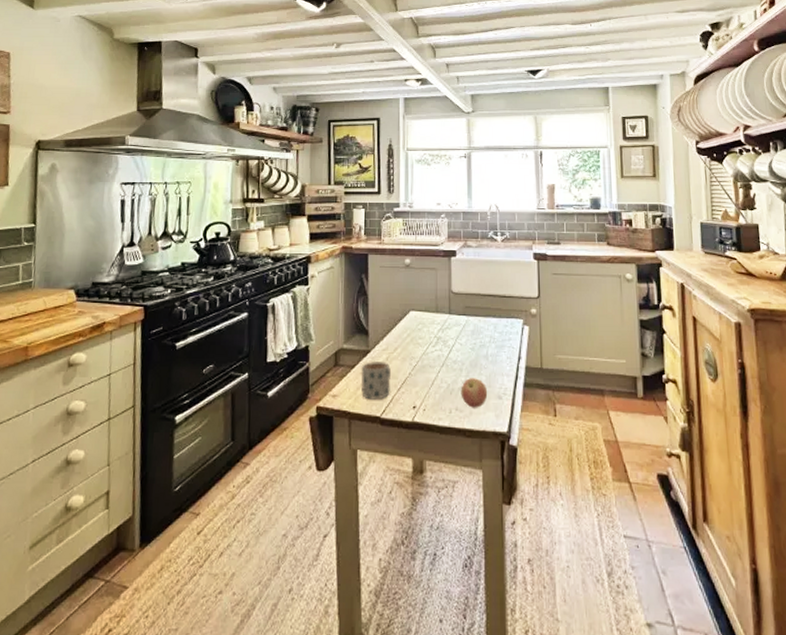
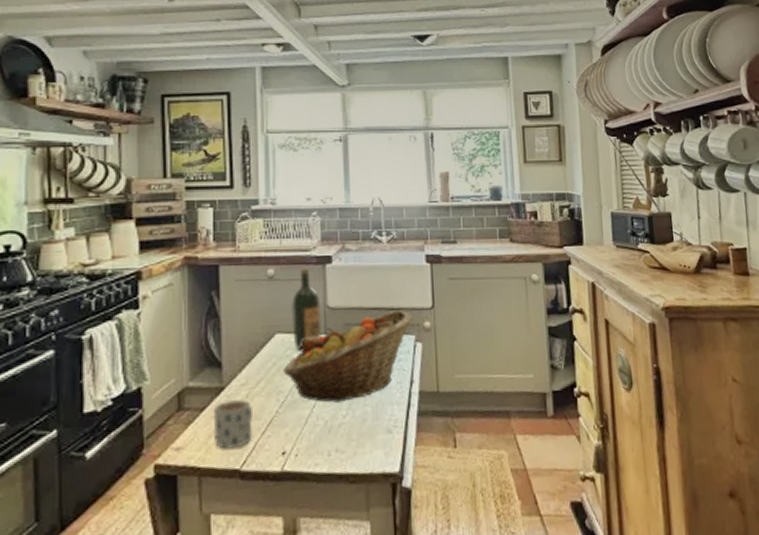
fruit basket: none [415,297,521,370] -> present [283,310,413,403]
wine bottle: none [422,260,446,326] -> present [290,269,322,351]
apple: present [461,378,488,408] -> none [341,410,375,447]

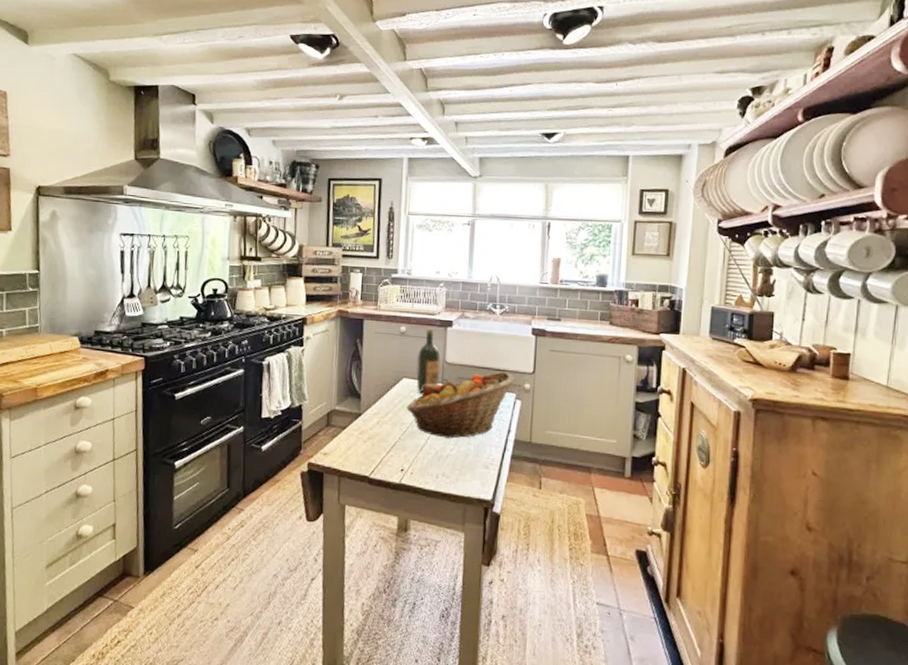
mug: present [213,399,254,449] -> none [351,423,382,461]

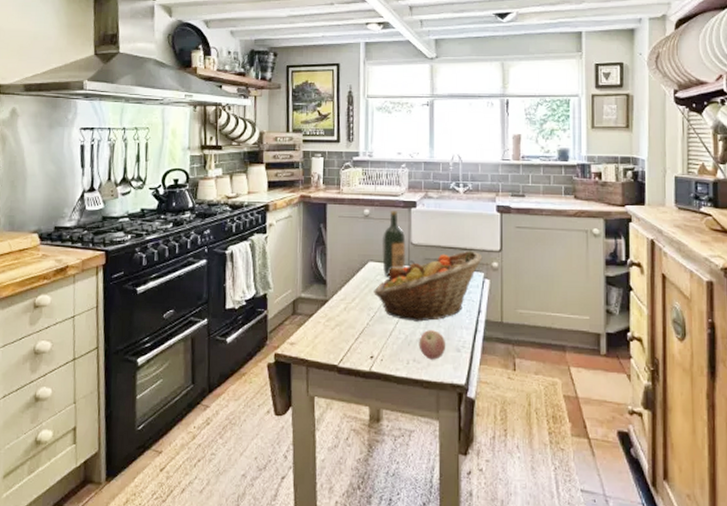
apple: none [448,446,475,475] -> present [419,330,446,360]

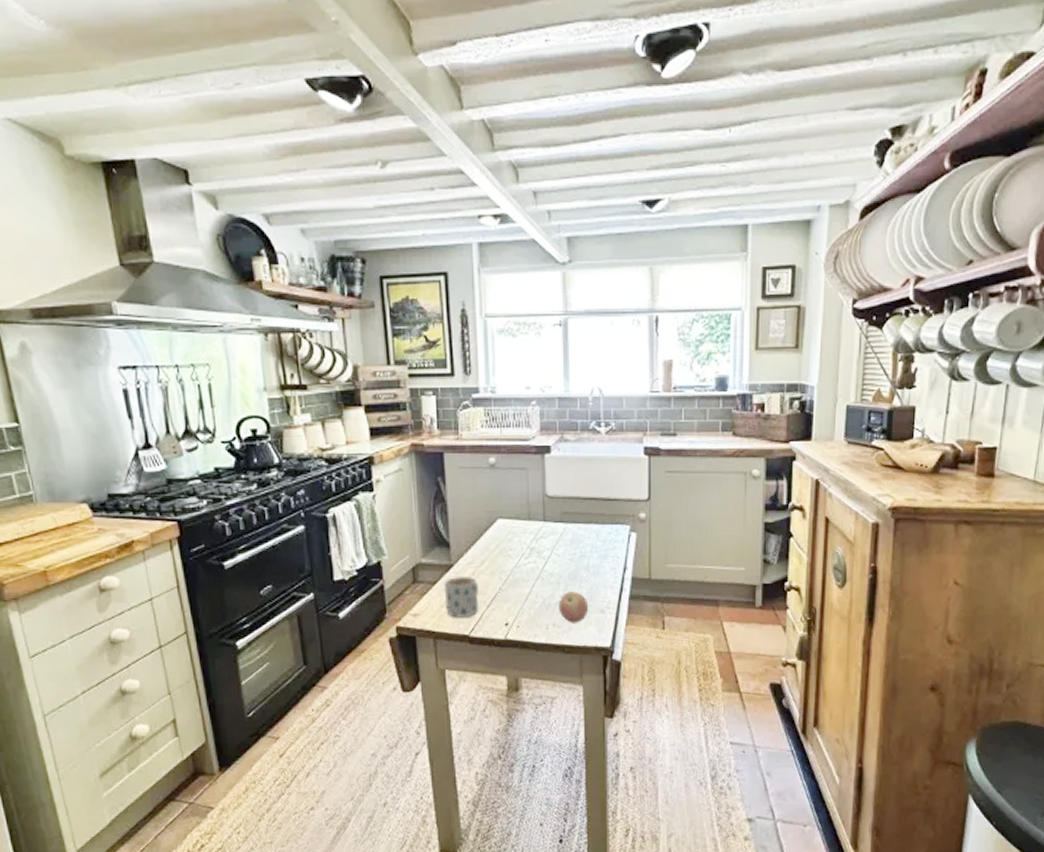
mug: none [318,310,350,349] -> present [443,575,480,618]
fruit basket: present [374,250,483,322] -> none [505,500,628,583]
wine bottle: present [381,211,406,277] -> none [511,458,540,535]

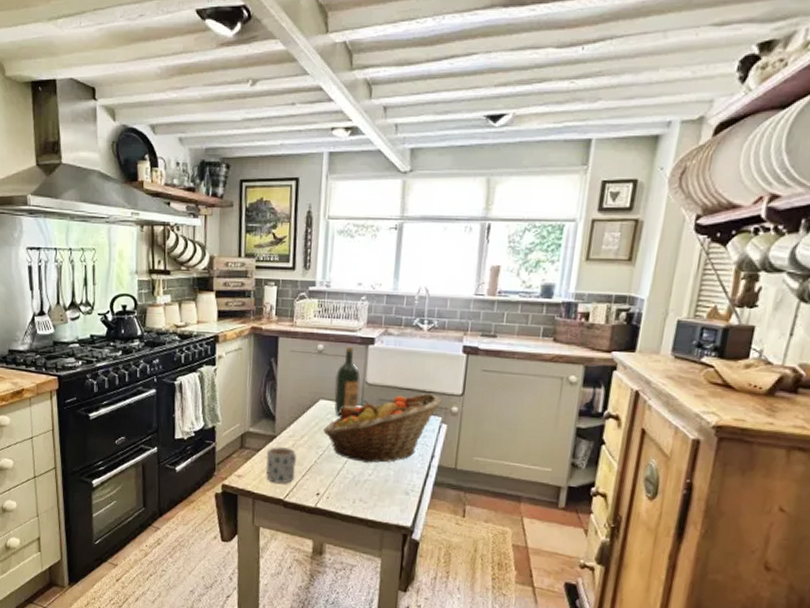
fruit basket: none [505,500,628,583] -> present [323,393,442,463]
wine bottle: none [511,458,540,535] -> present [334,347,361,416]
apple: present [558,591,589,623] -> none [366,471,395,501]

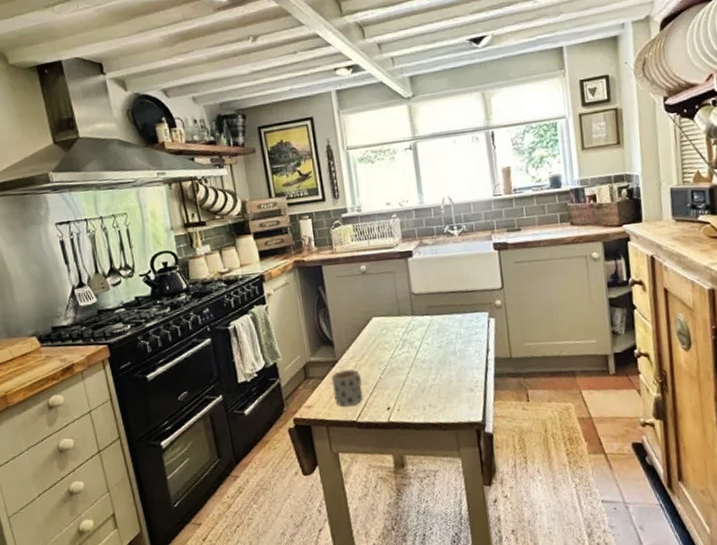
fruit basket: present [323,393,442,463] -> none [381,292,485,369]
wine bottle: present [334,347,361,416] -> none [382,263,410,330]

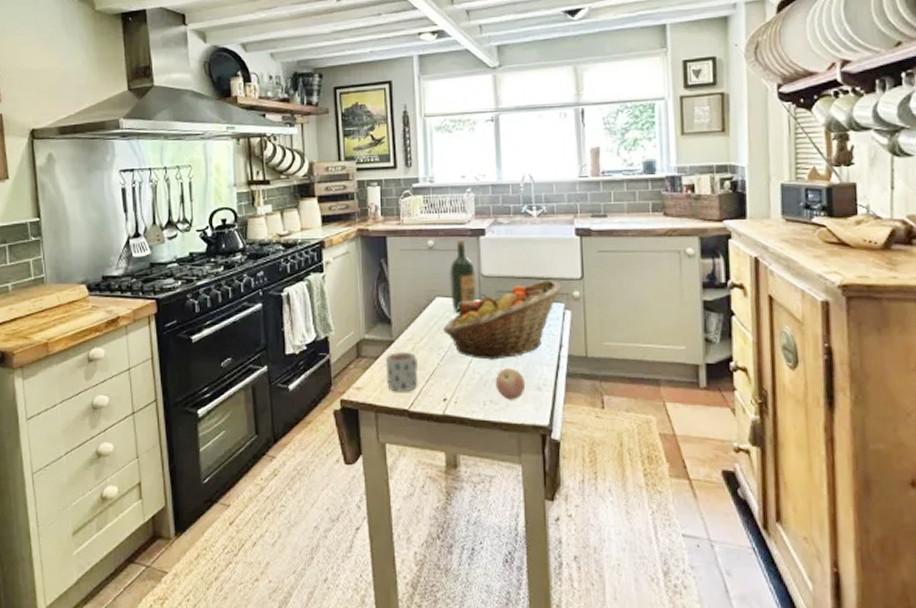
fruit basket: none [381,292,485,369] -> present [443,279,562,360]
wine bottle: none [382,263,410,330] -> present [448,240,476,313]
apple: none [432,374,460,403] -> present [495,368,526,400]

